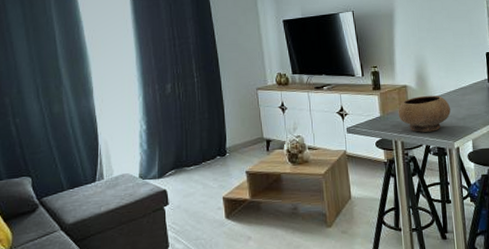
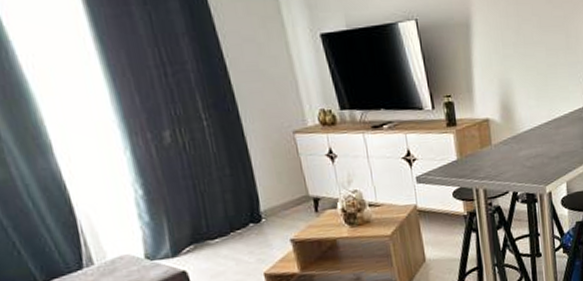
bowl: present [398,95,451,132] -> none [478,130,542,177]

